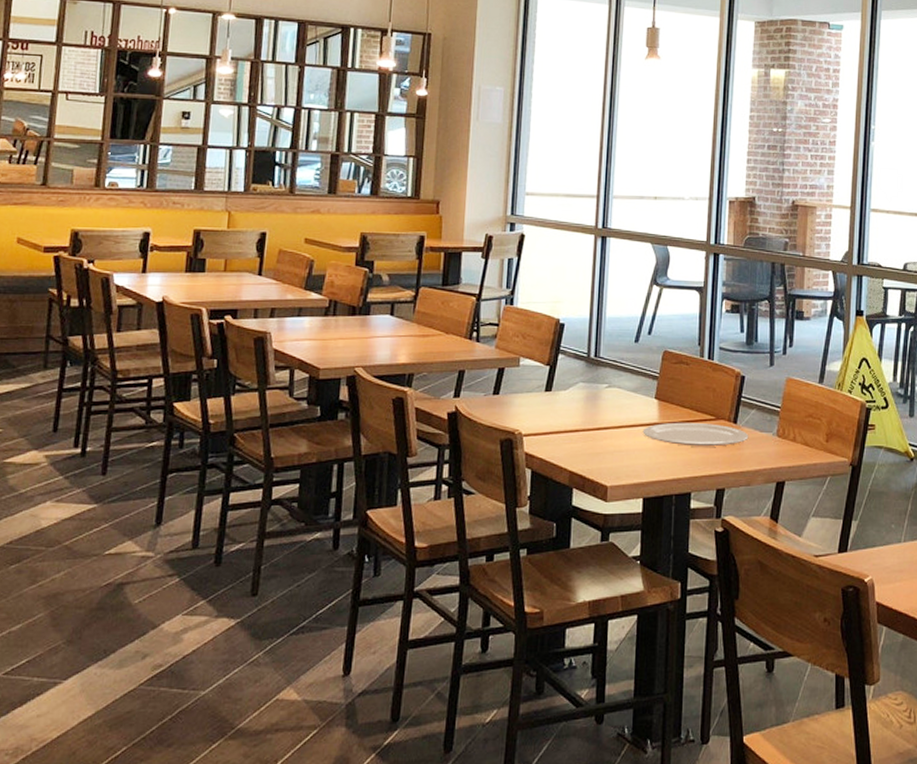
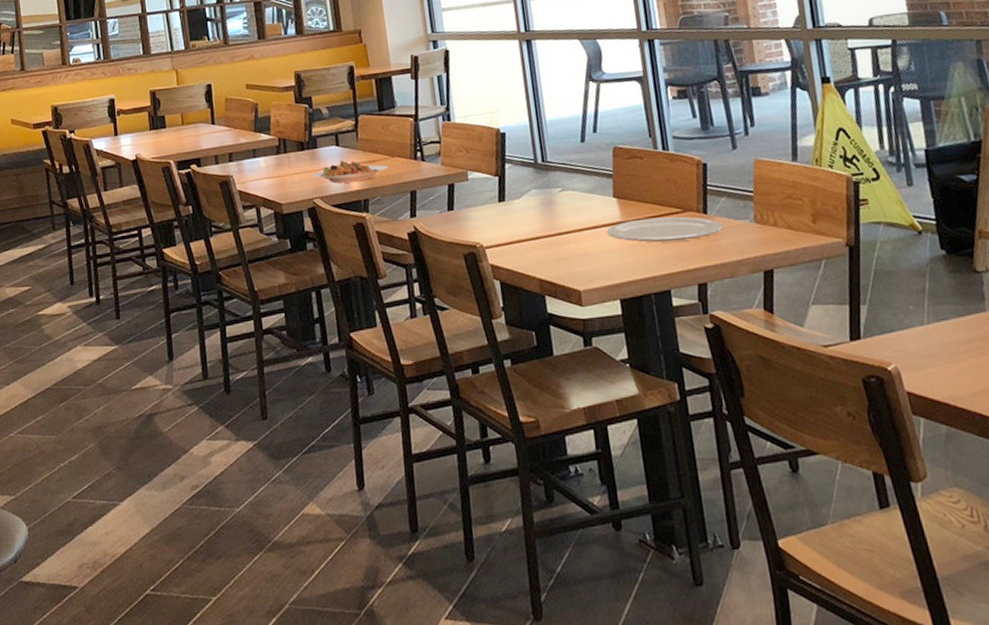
salad: none [359,331,441,356] -> present [312,160,389,184]

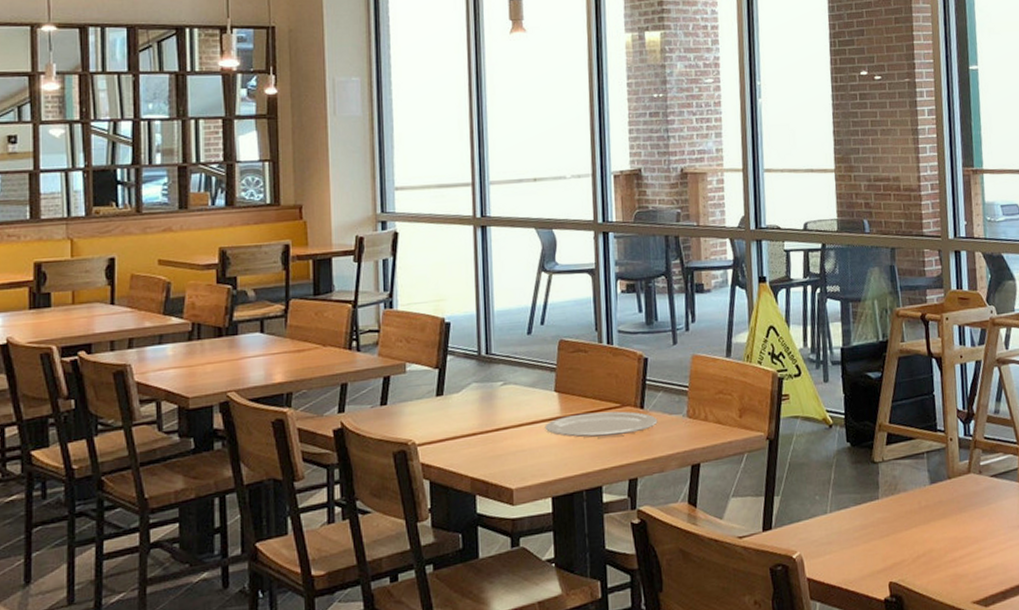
salad: present [312,160,389,184] -> none [229,349,319,376]

